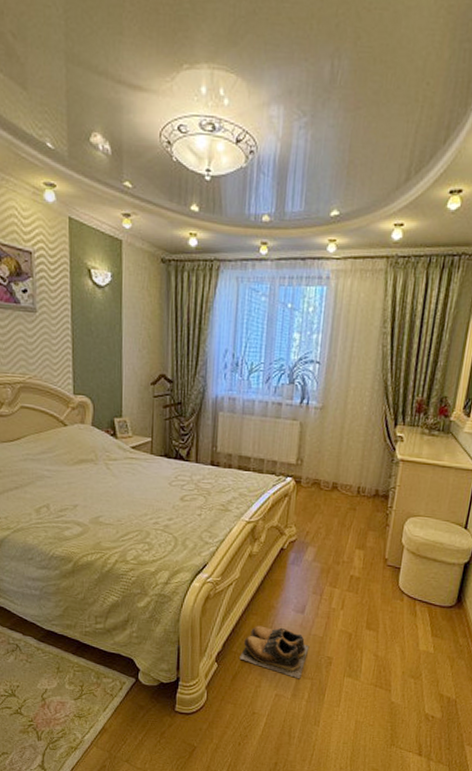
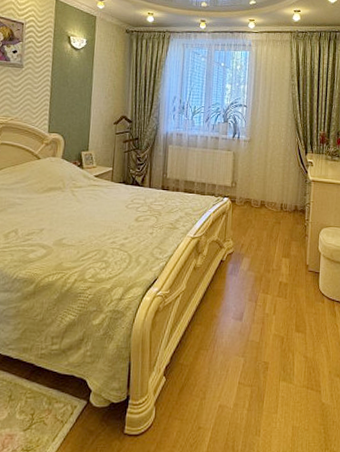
shoes: present [239,625,310,679] -> none [186,335,248,387]

